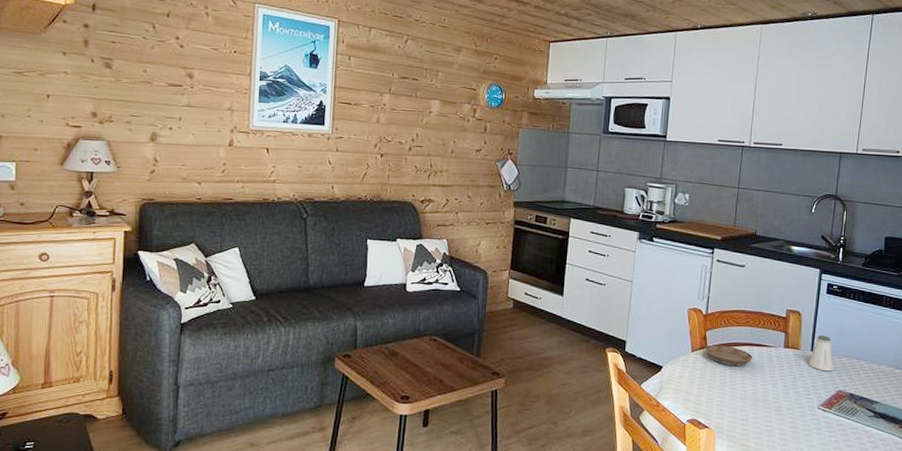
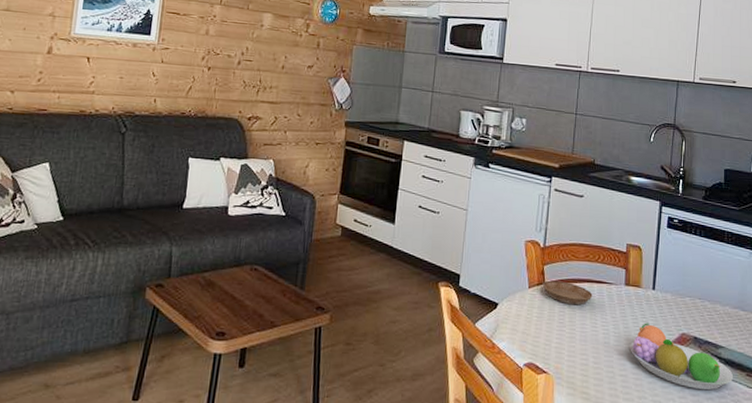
fruit bowl: none [788,381,888,441] -> present [630,323,734,390]
saltshaker: present [808,334,834,372] -> none [650,272,677,312]

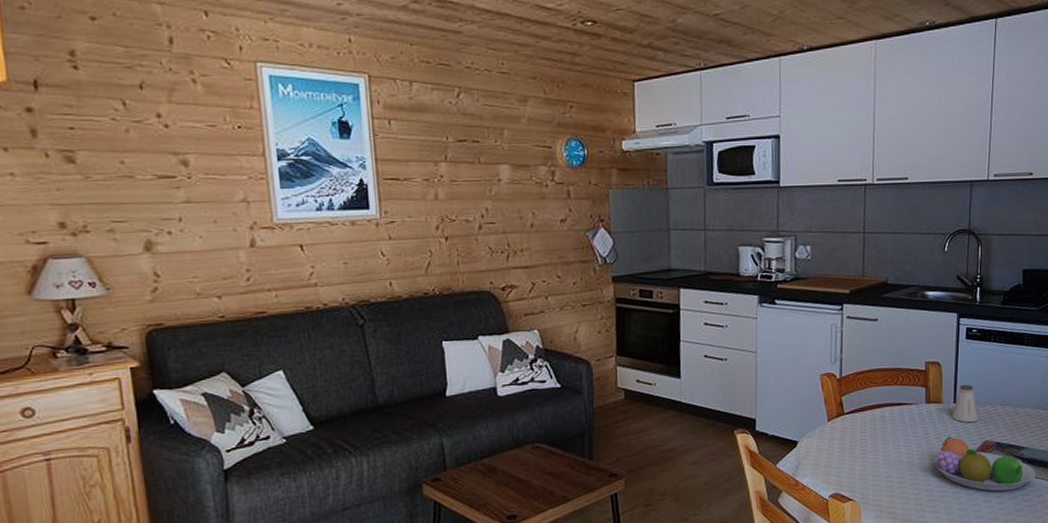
saucer: present [542,280,593,305] -> none [841,409,894,431]
saltshaker: none [650,272,677,312] -> present [952,384,979,423]

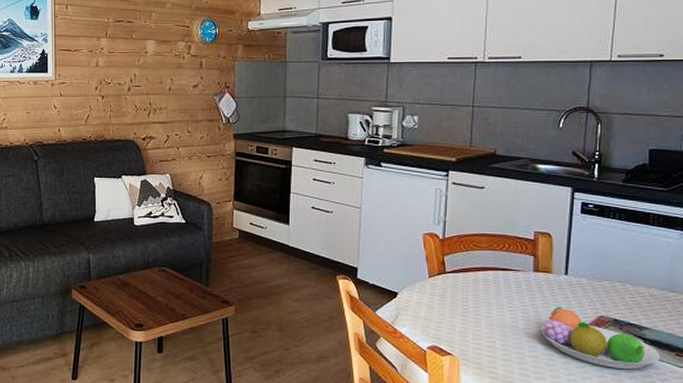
saltshaker: present [952,384,979,423] -> none [562,257,594,296]

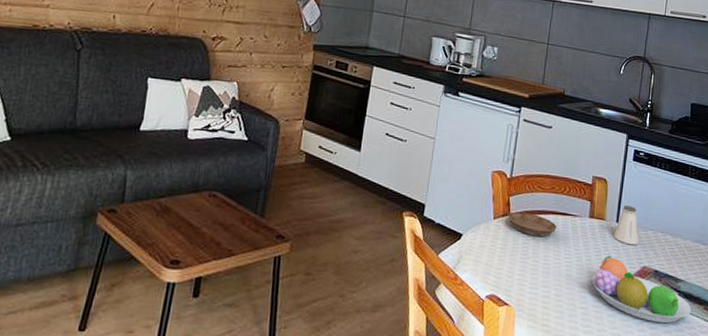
saucer: none [443,270,498,292] -> present [507,211,557,237]
saltshaker: none [562,257,594,296] -> present [613,204,640,246]

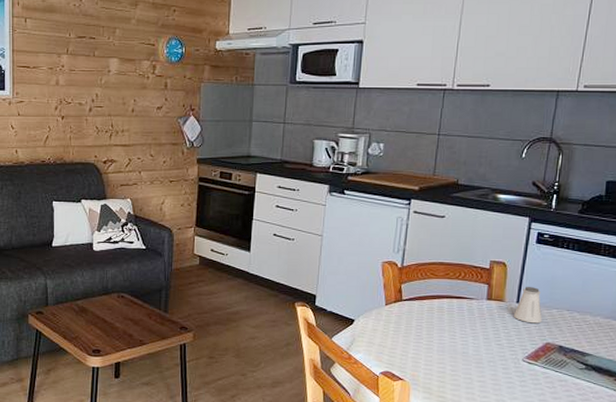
saucer: present [507,211,557,237] -> none [399,297,452,320]
fruit bowl: present [591,255,692,323] -> none [489,334,600,393]

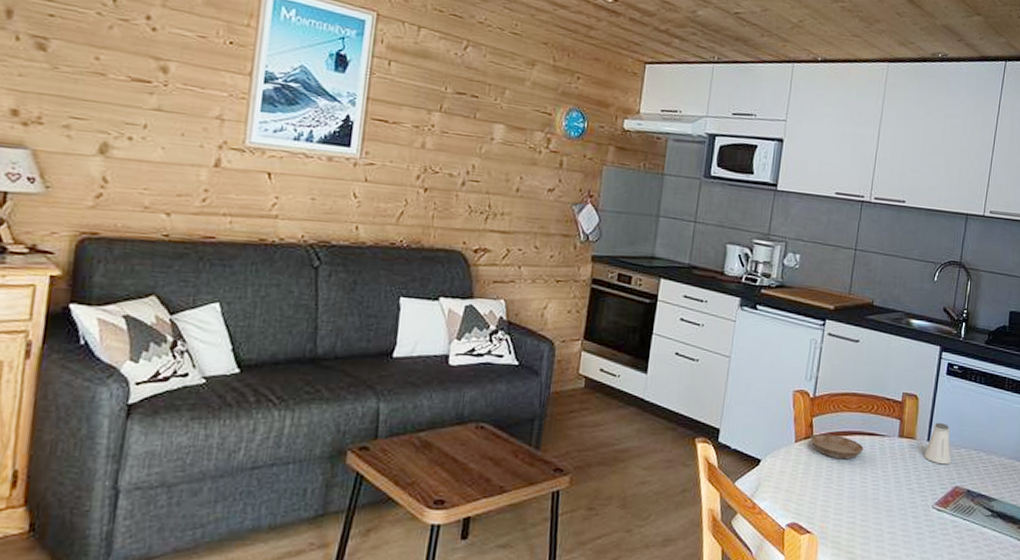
saucer: none [399,297,452,320] -> present [810,433,864,460]

